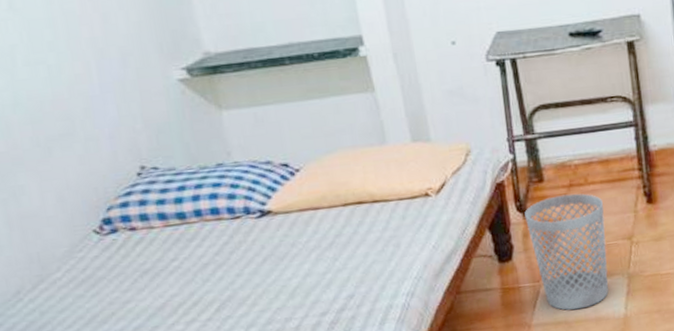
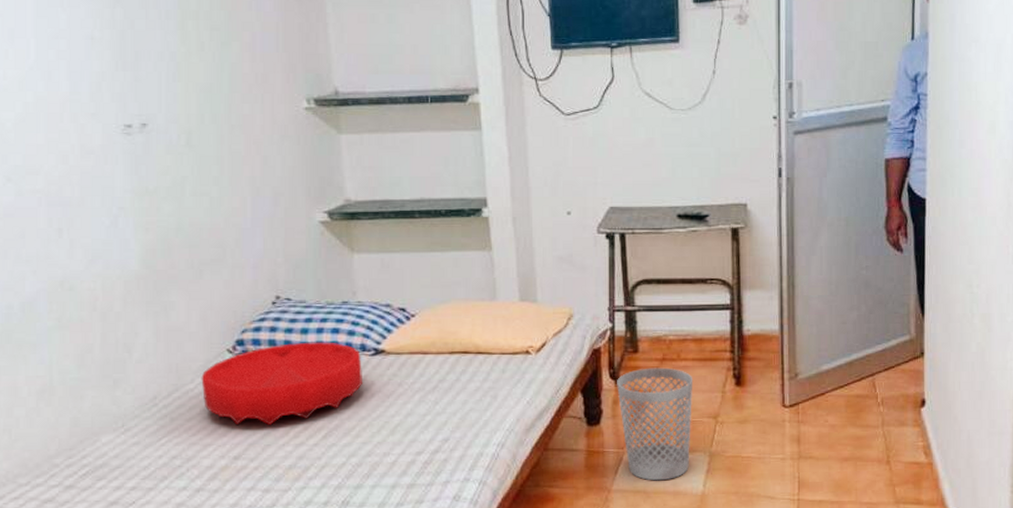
cushion: none [68,209,251,309] -> present [201,342,362,425]

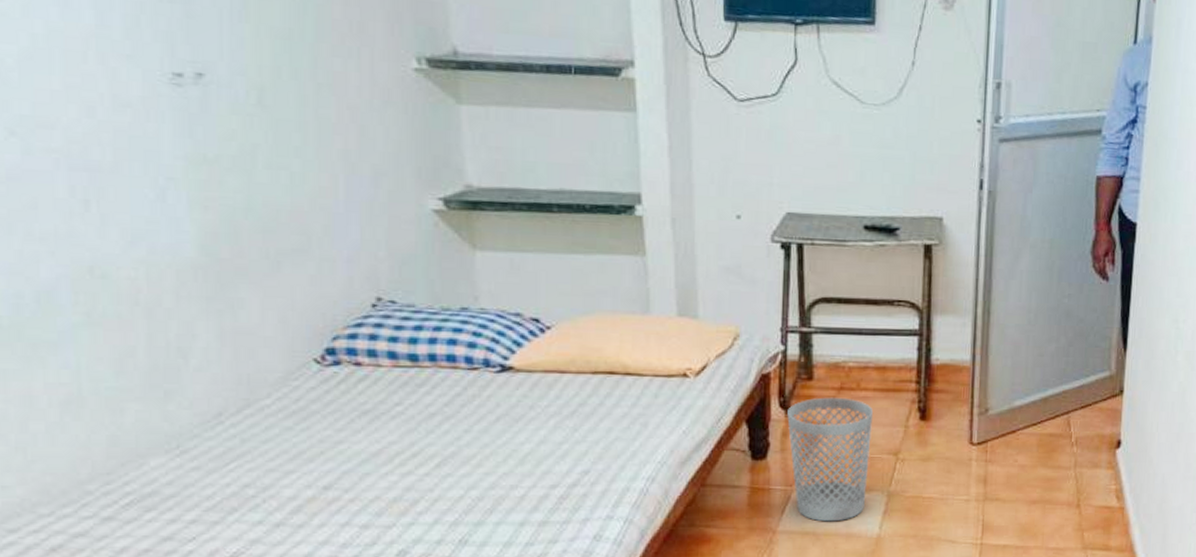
cushion: present [201,342,362,425] -> none [280,354,485,450]

